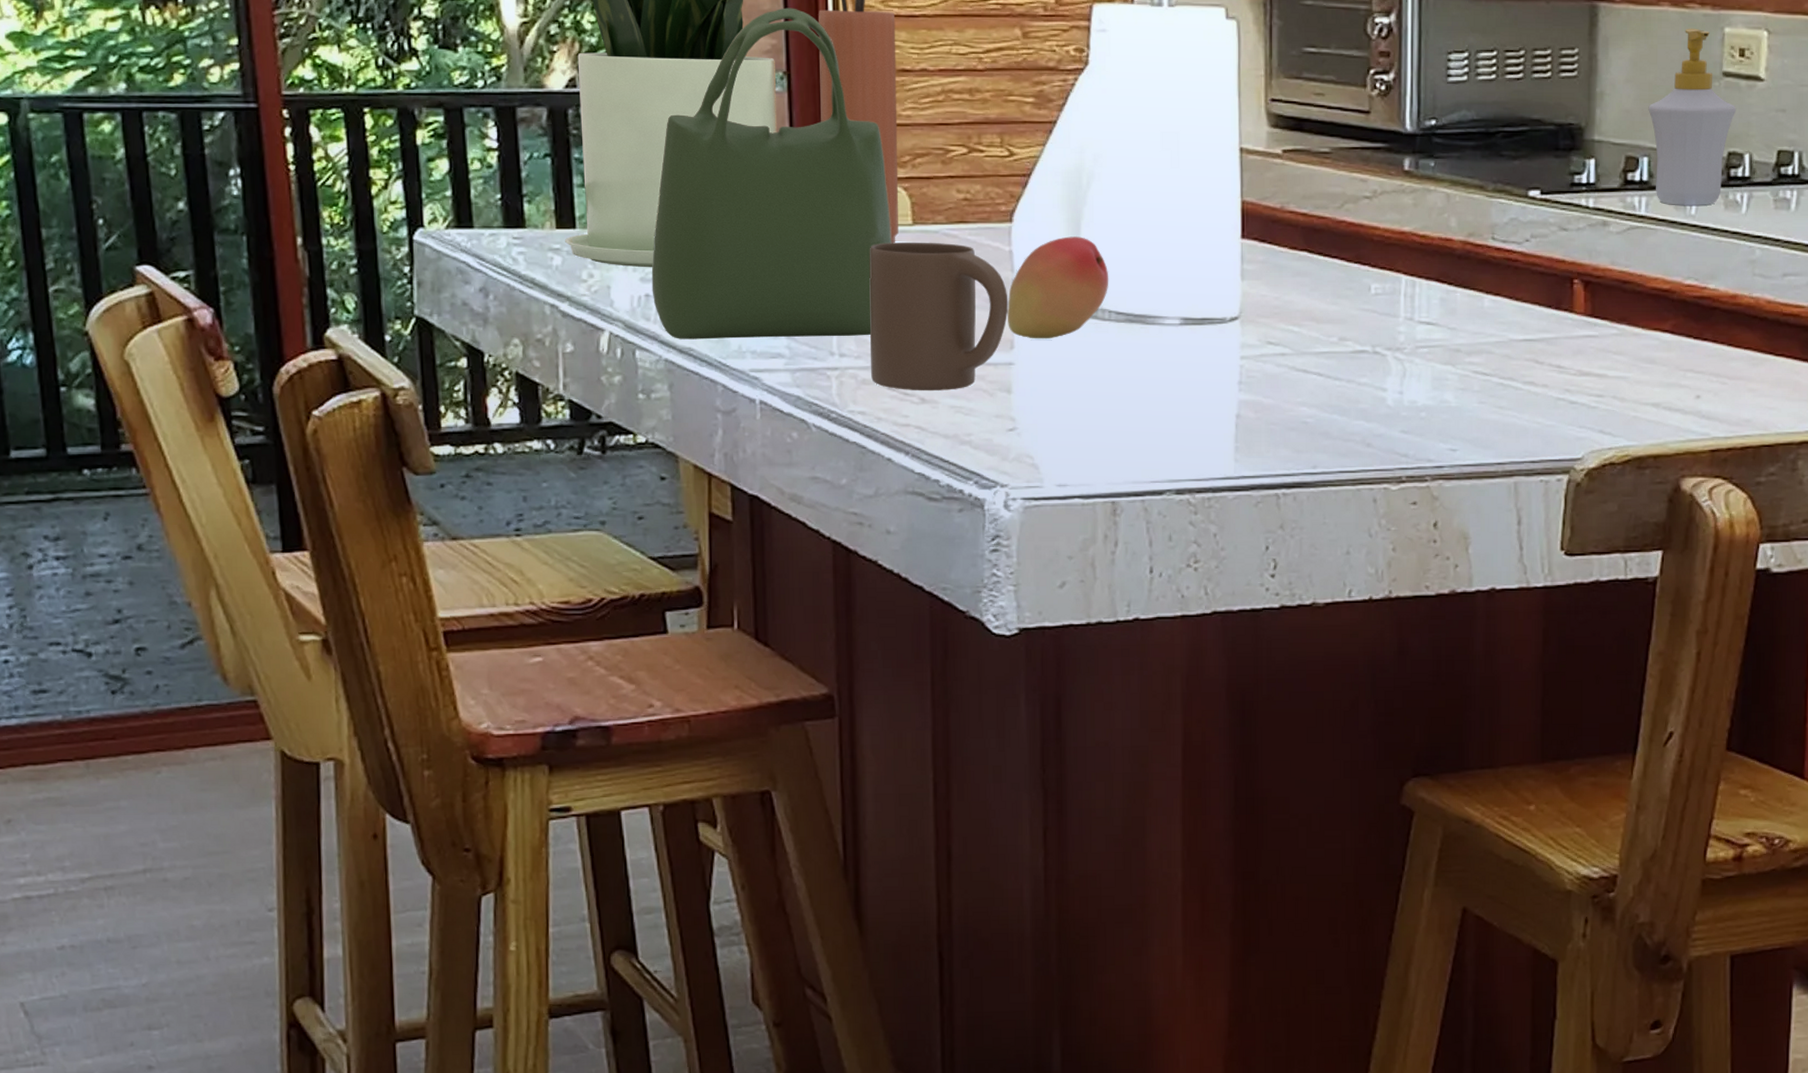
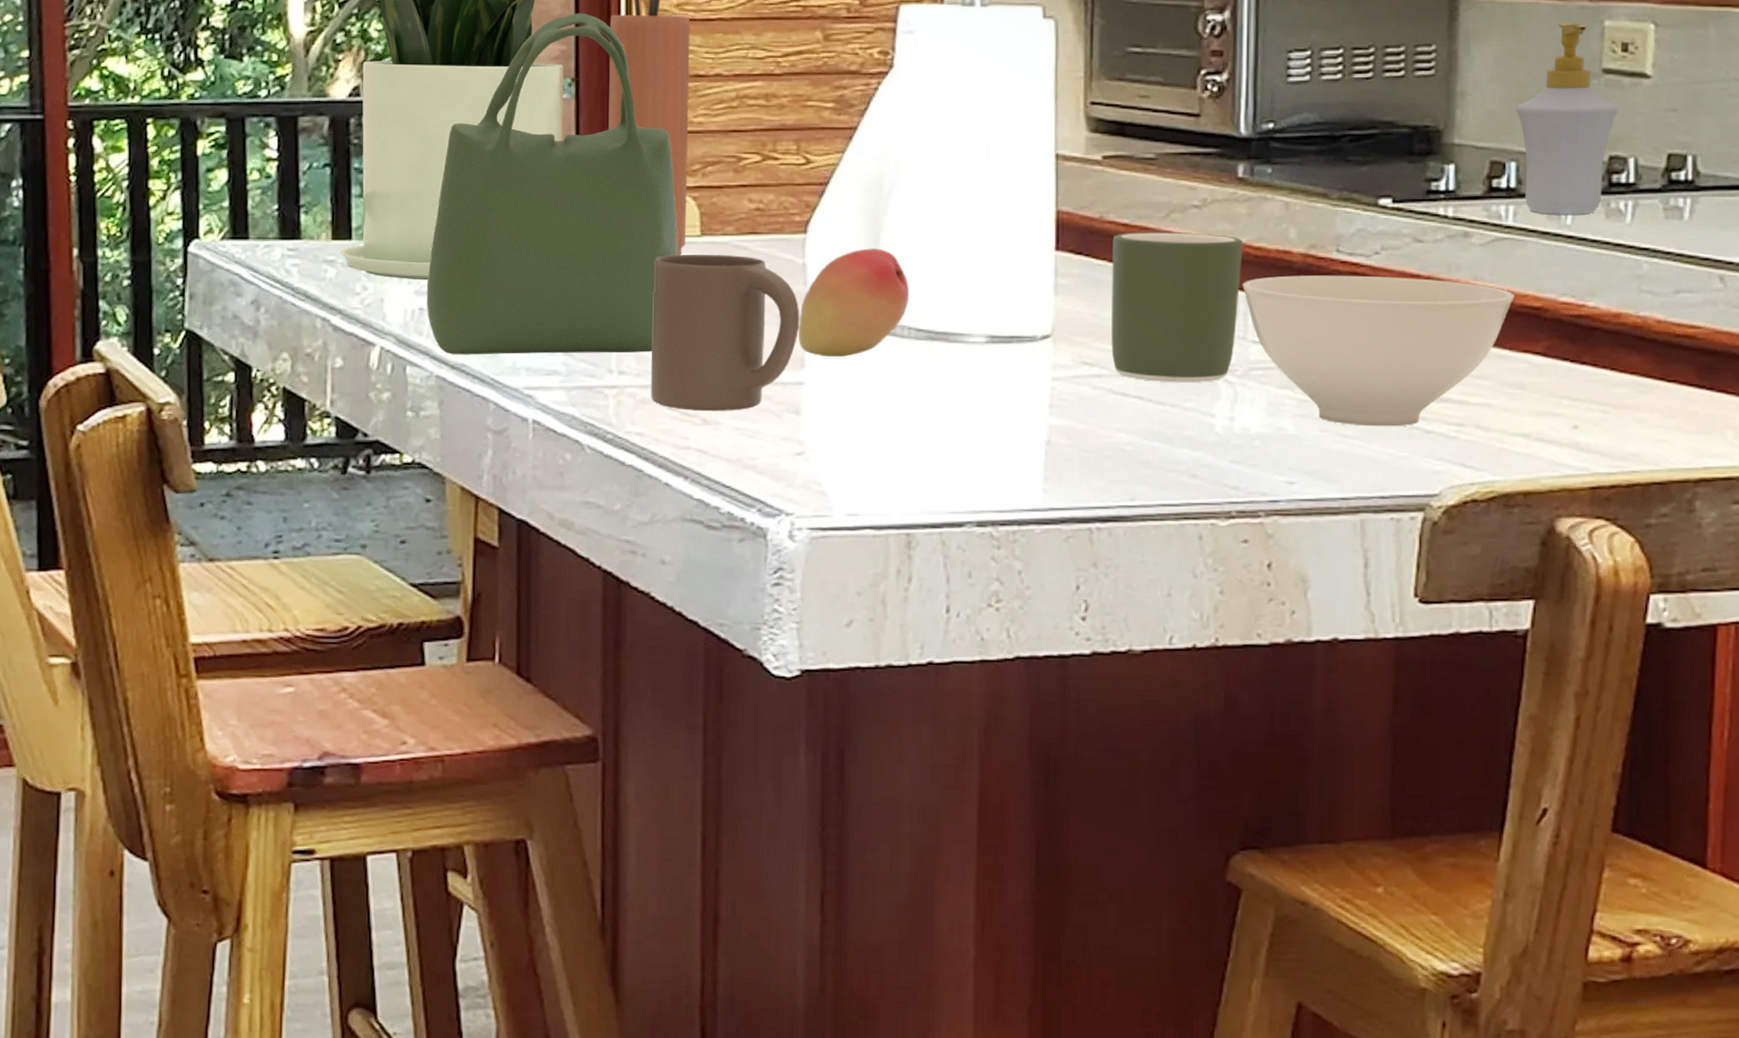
mug: none [1293,221,1409,360] -> present [1111,232,1243,382]
bowl: none [1409,260,1646,399] -> present [1242,275,1514,427]

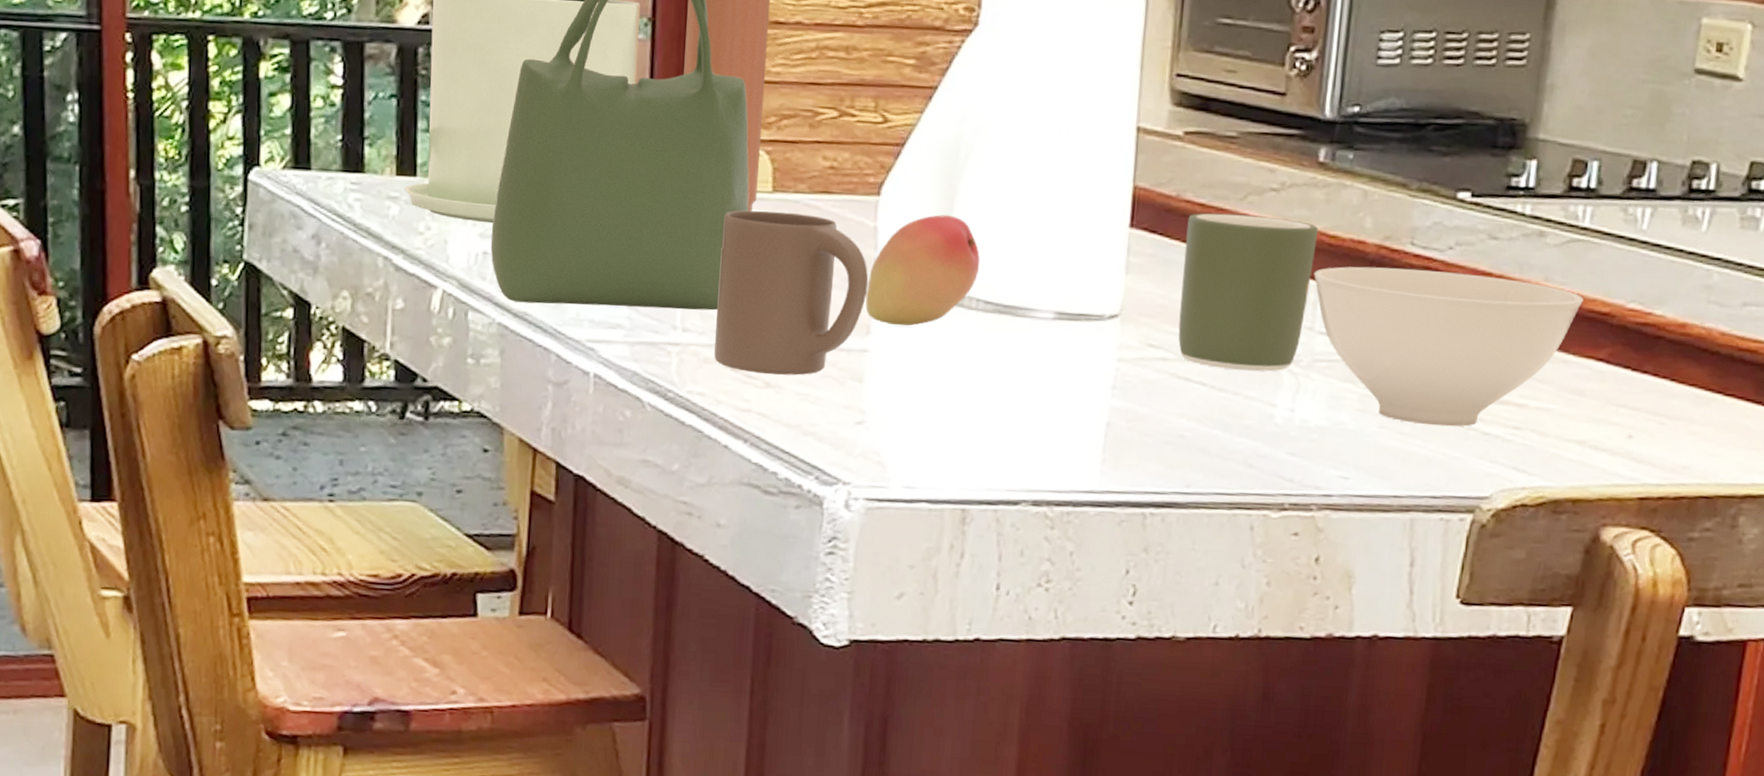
soap bottle: present [1516,21,1619,216] -> none [1604,16,1707,221]

